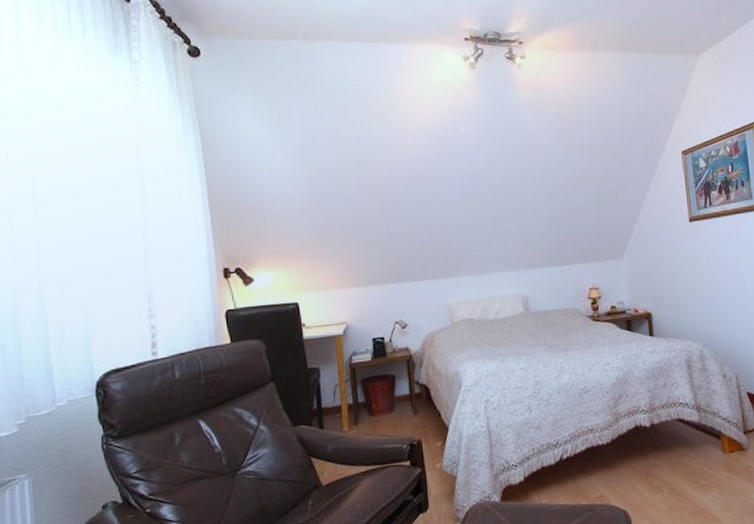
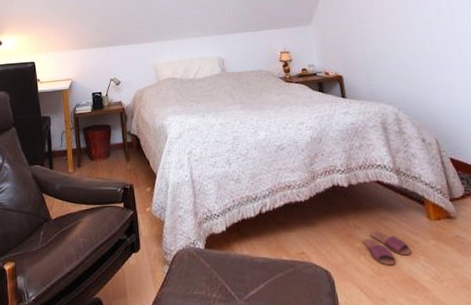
slippers: none [661,467,705,501] -> present [362,230,412,266]

